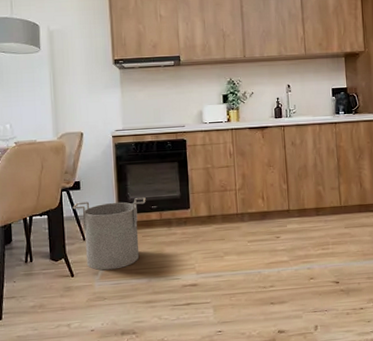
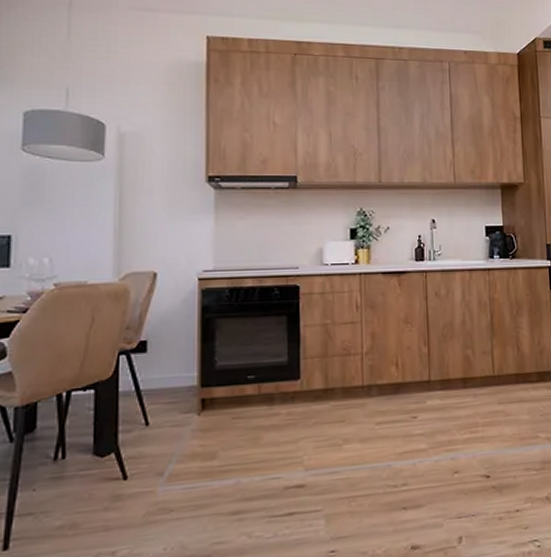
bucket: present [72,197,146,271] -> none [133,364,240,469]

